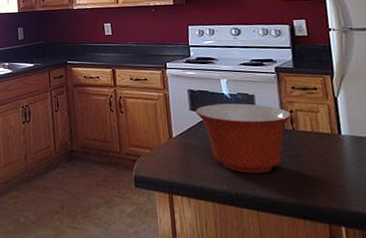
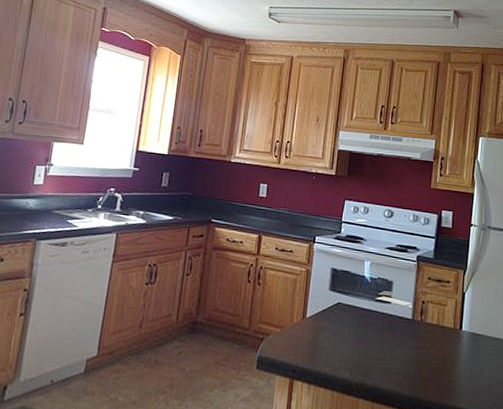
mixing bowl: present [195,103,292,173] -> none [334,286,423,363]

